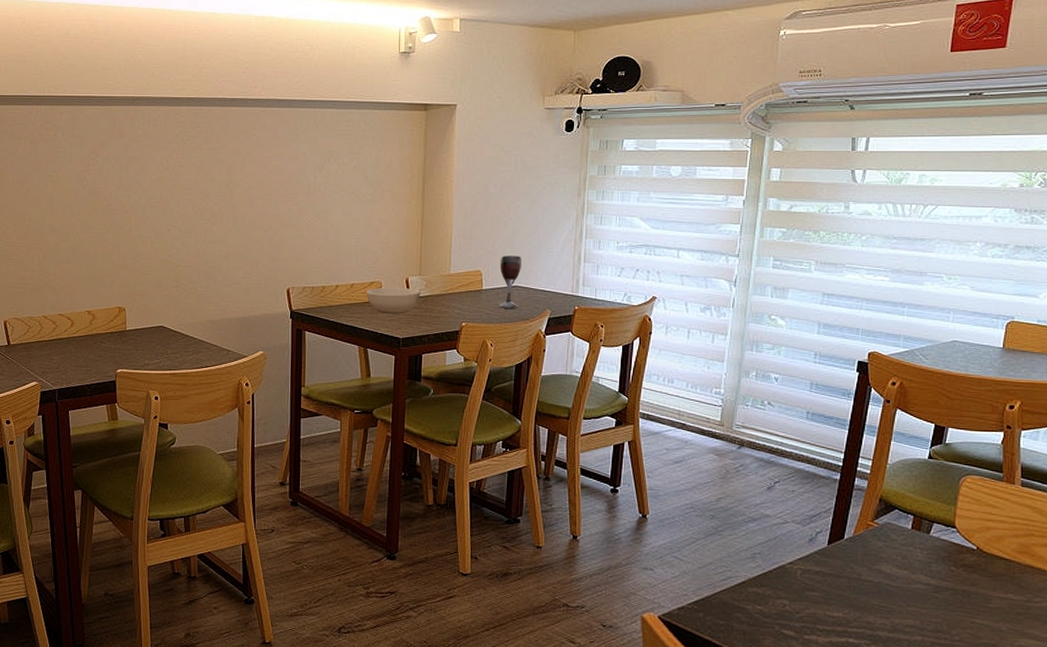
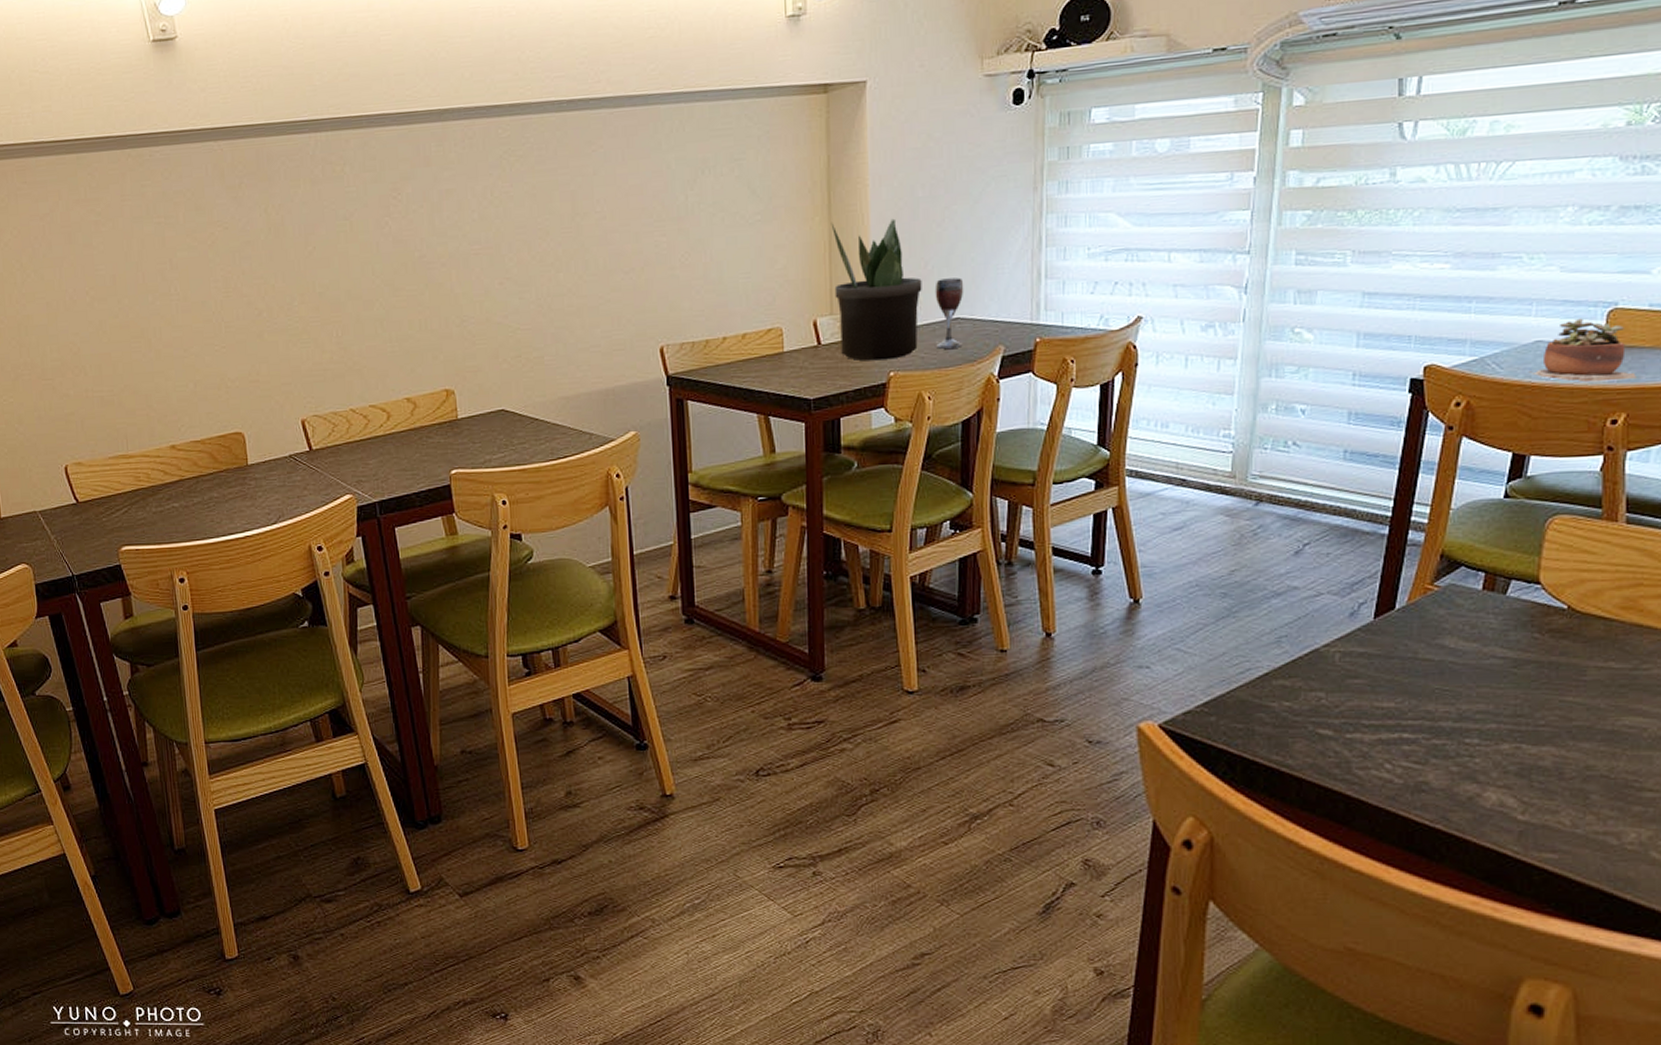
bowl: present [366,288,421,314] -> none [762,333,835,369]
planter: none [423,206,490,313] -> present [831,218,922,361]
succulent plant: none [947,326,1028,376] -> present [1528,318,1636,383]

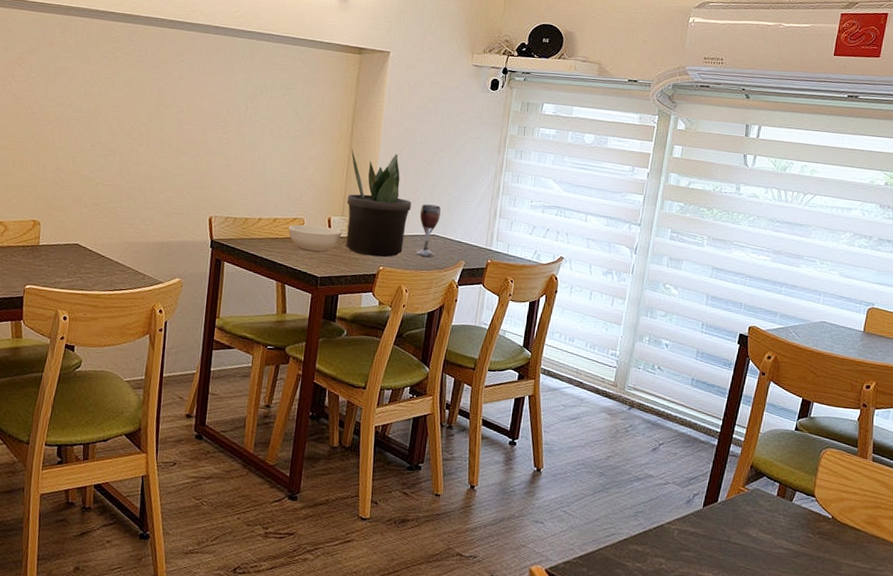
bowl: none [762,333,835,369] -> present [288,224,343,252]
succulent plant: present [1528,318,1636,383] -> none [815,310,883,359]

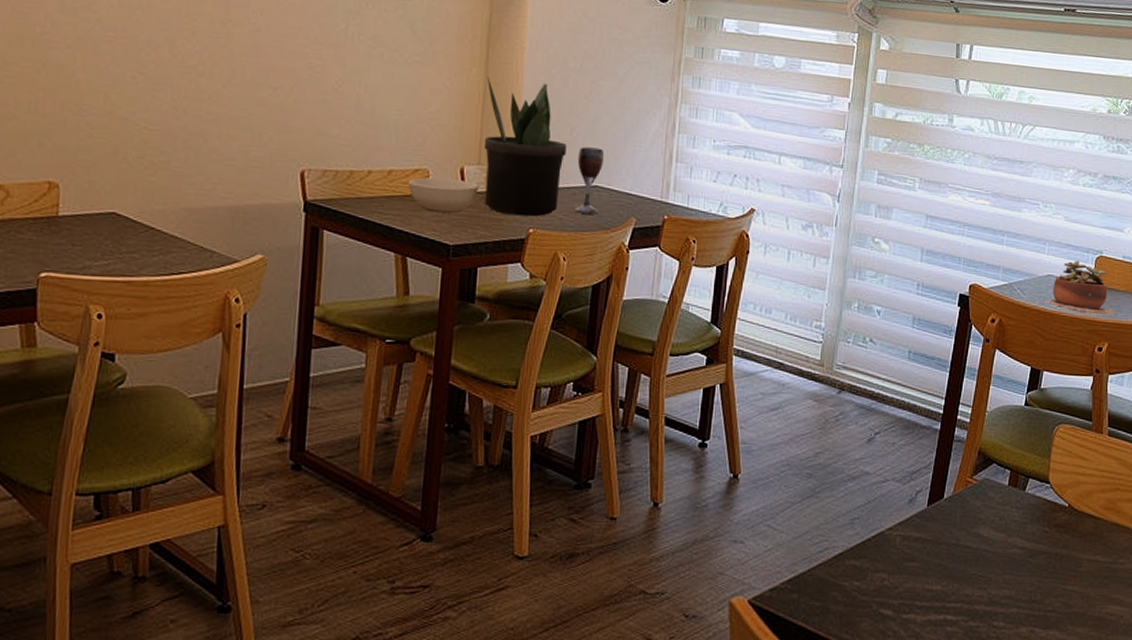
succulent plant: none [815,310,883,359] -> present [1042,260,1115,316]

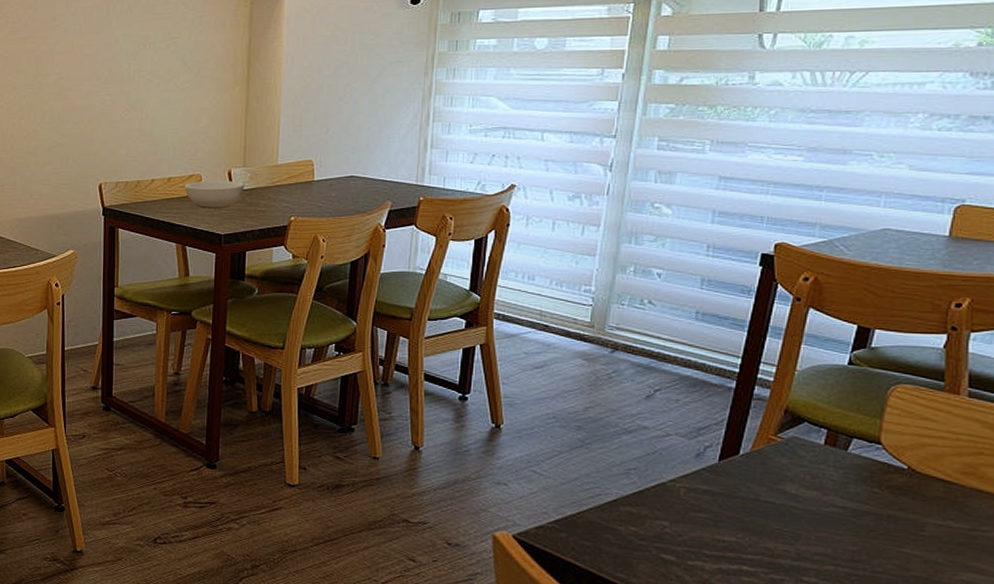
planter: present [484,76,567,217] -> none [248,92,323,207]
cup: present [573,147,605,214] -> none [331,143,360,201]
succulent plant: present [1042,260,1115,316] -> none [875,211,982,269]

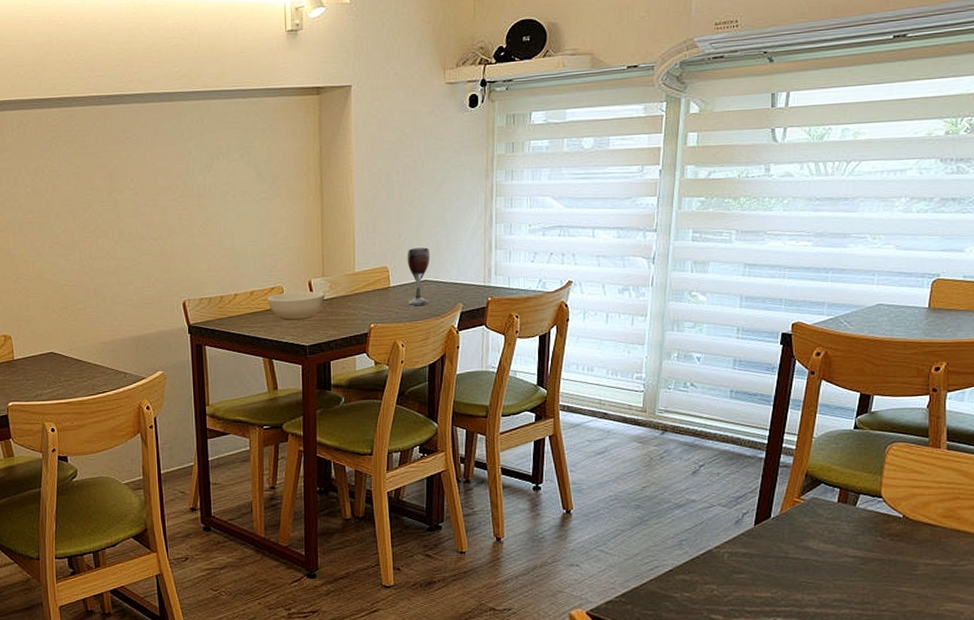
cup: none [331,143,360,201] -> present [407,247,431,306]

